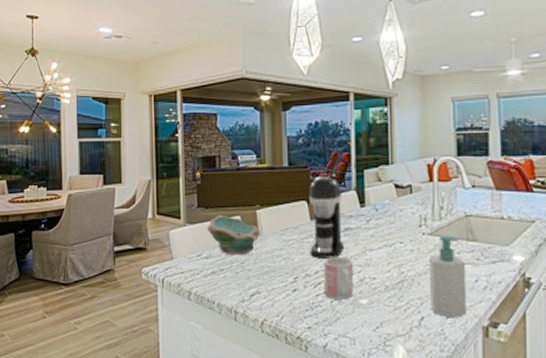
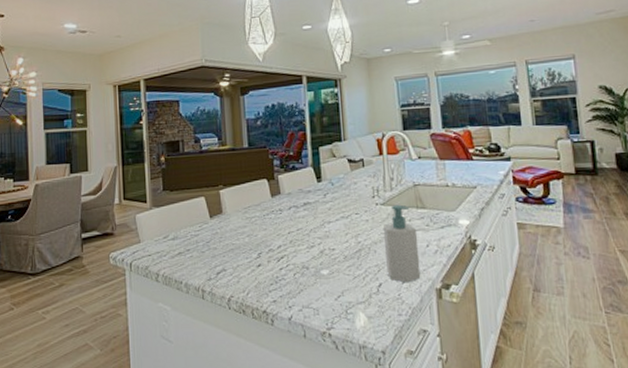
bowl: present [207,214,260,256] -> none [172,196,224,236]
coffee maker: present [309,177,344,258] -> none [268,155,304,233]
mug: present [324,256,353,300] -> none [286,229,315,272]

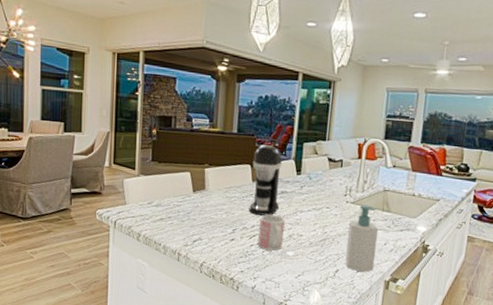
coffee maker: none [268,155,304,233] -> present [249,145,283,216]
mug: none [286,229,315,272] -> present [258,214,285,251]

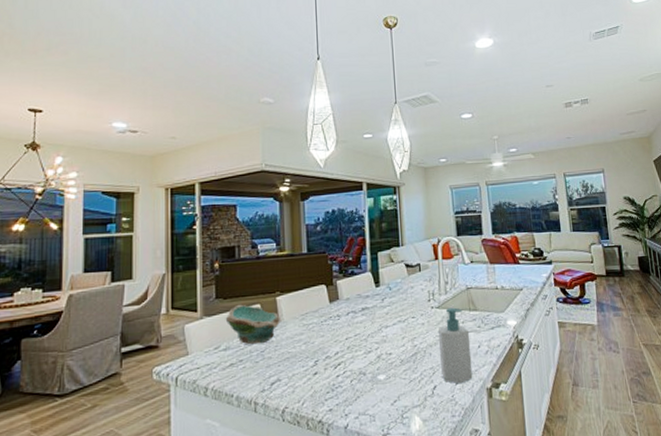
bowl: none [159,169,207,207] -> present [225,304,280,345]
coffee maker: present [249,145,283,216] -> none [327,260,361,340]
mug: present [258,214,285,251] -> none [343,335,372,379]

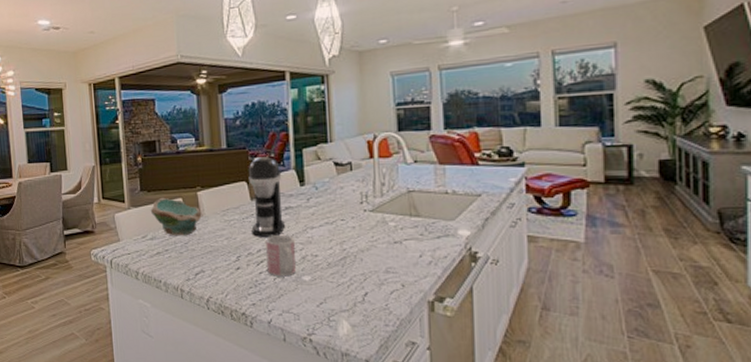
coffee maker: none [327,260,361,340] -> present [248,157,285,237]
mug: none [343,335,372,379] -> present [266,234,296,277]
soap bottle: present [439,307,473,384] -> none [372,211,412,294]

